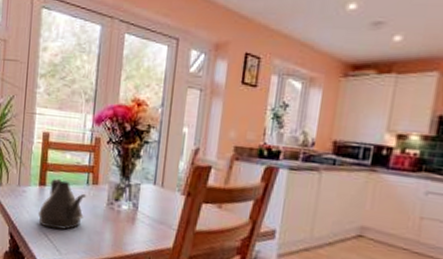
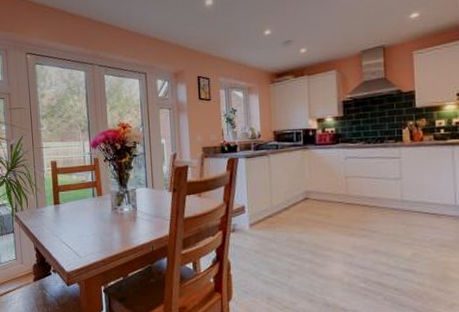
teapot: present [37,178,86,230] -> none [56,196,95,238]

